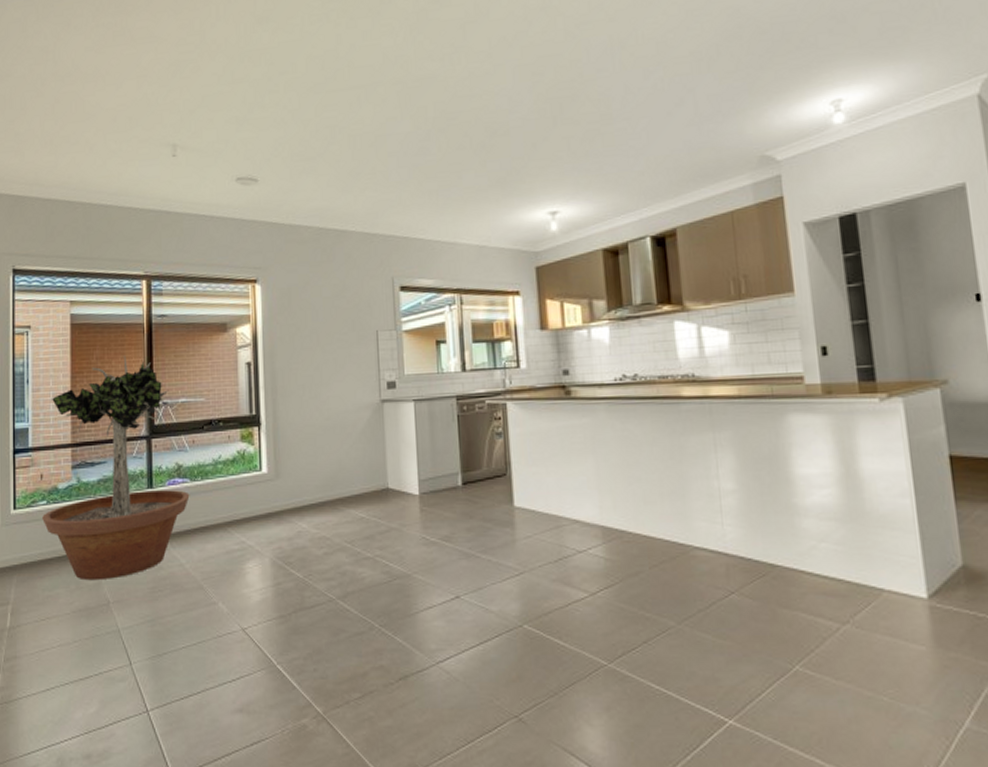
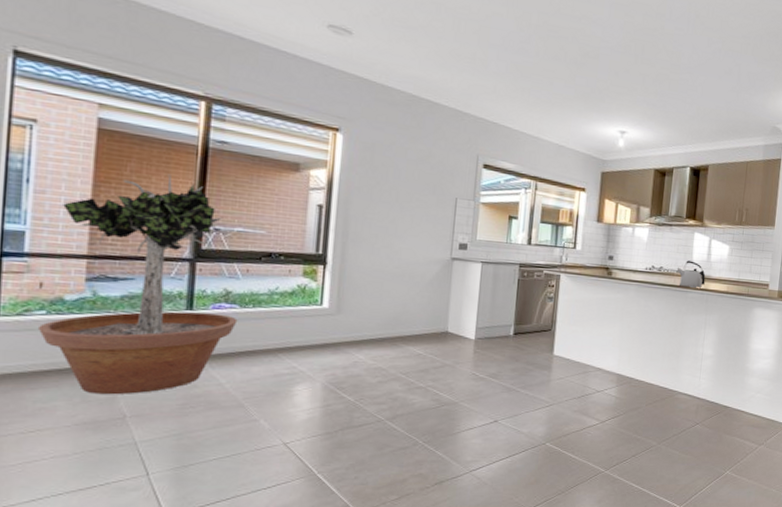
kettle: none [657,360,703,397] -> present [676,260,706,288]

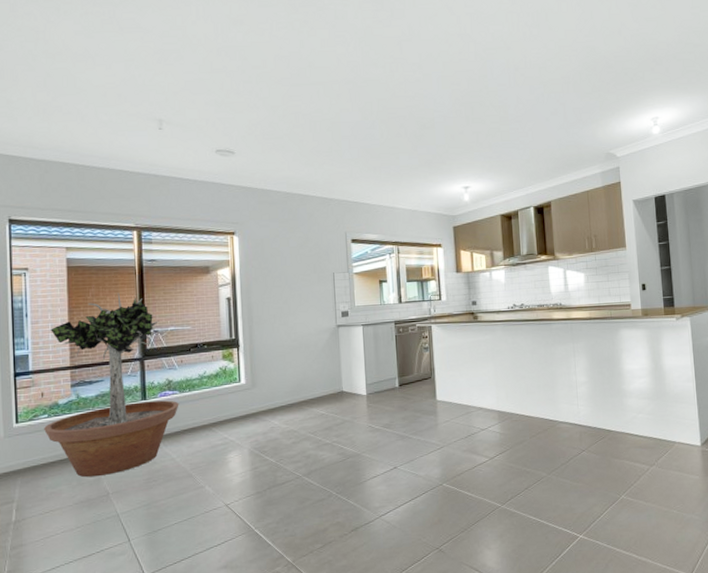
kettle: present [676,260,706,288] -> none [537,293,567,320]

